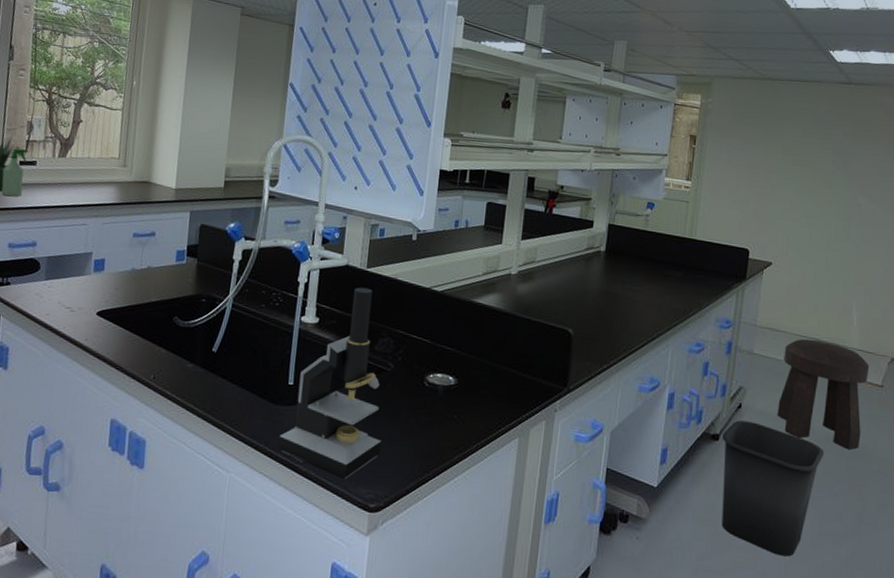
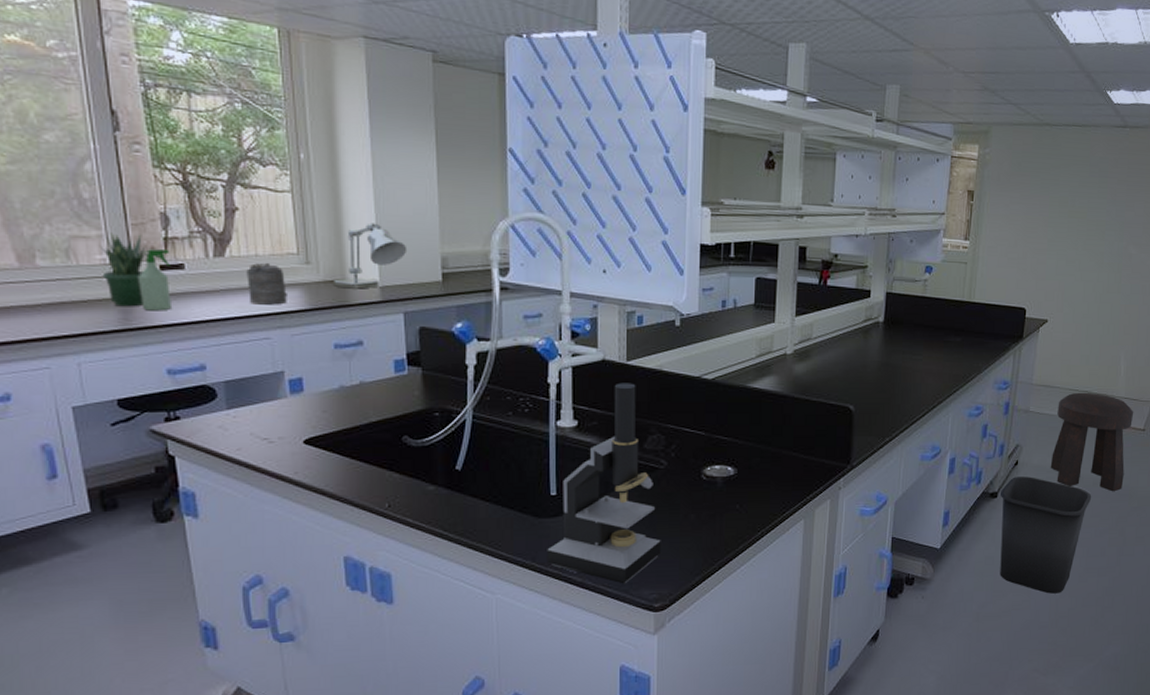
container: none [77,163,106,198] -> present [246,262,287,305]
desk lamp: none [141,137,201,190] -> present [334,223,408,289]

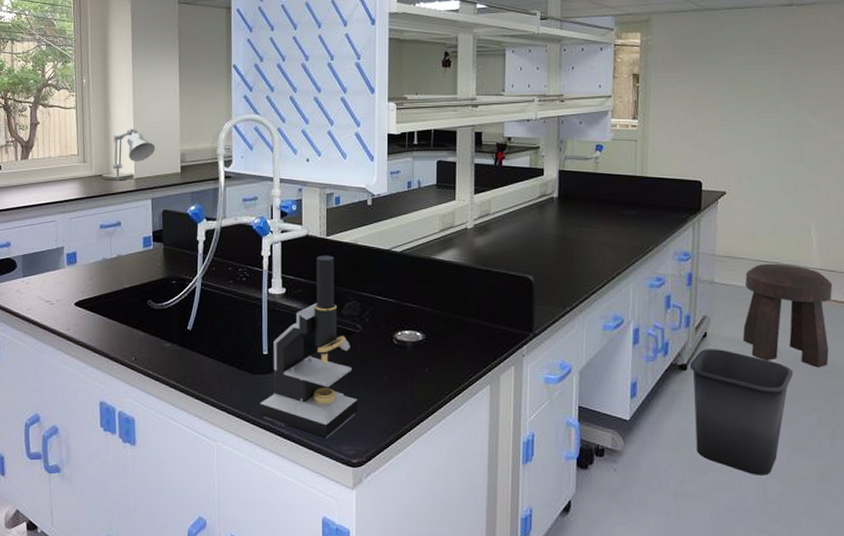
container: present [246,262,287,305] -> none [42,162,69,195]

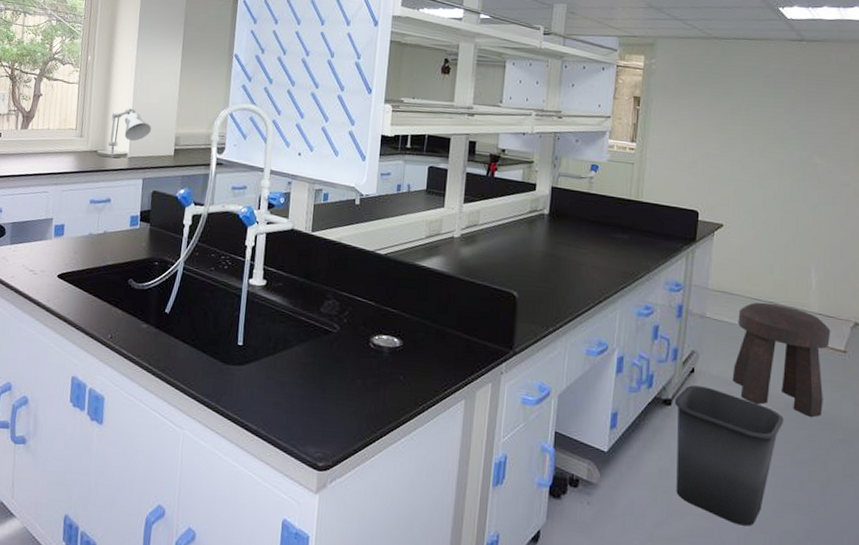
microscope: present [259,255,358,439] -> none [228,250,329,439]

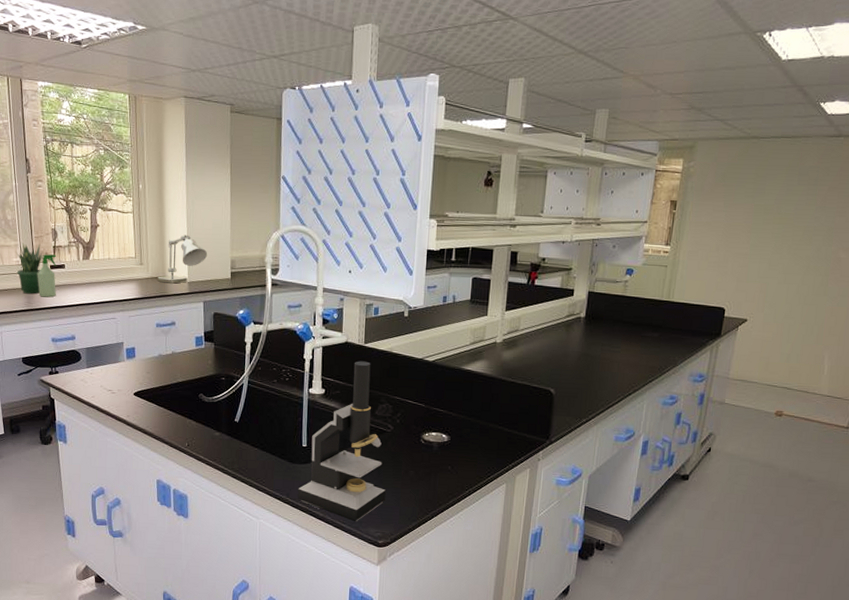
microscope: none [228,250,329,439] -> present [297,361,386,522]
waste bin: present [674,385,784,526] -> none [688,462,787,574]
stool: present [732,302,831,418] -> none [744,388,837,485]

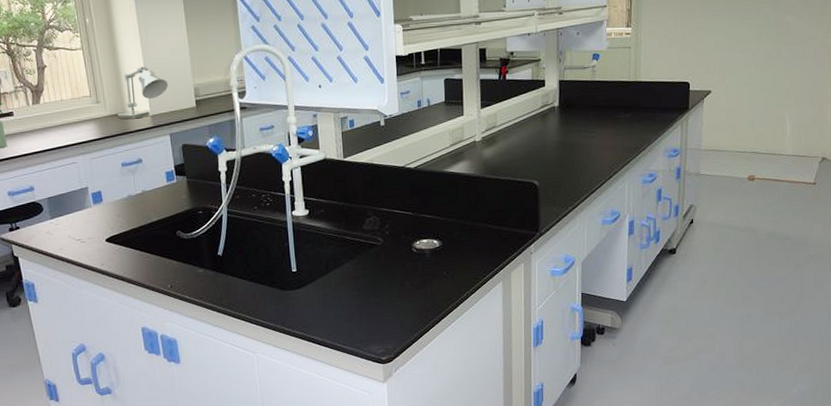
microscope: present [297,361,386,522] -> none [293,176,384,342]

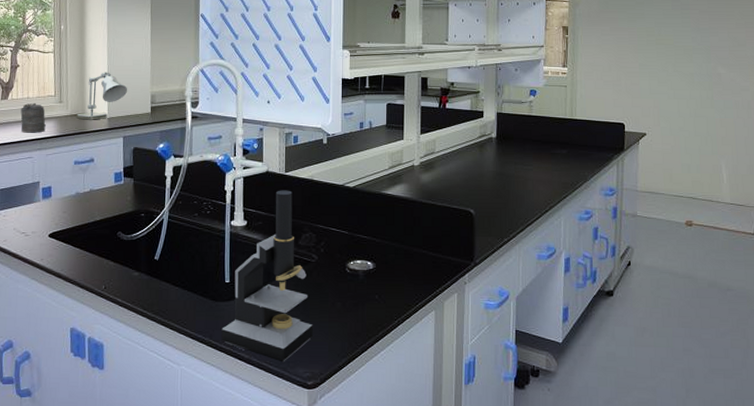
container: none [56,104,86,138] -> present [20,102,46,133]
microscope: none [293,176,384,342] -> present [221,190,313,362]

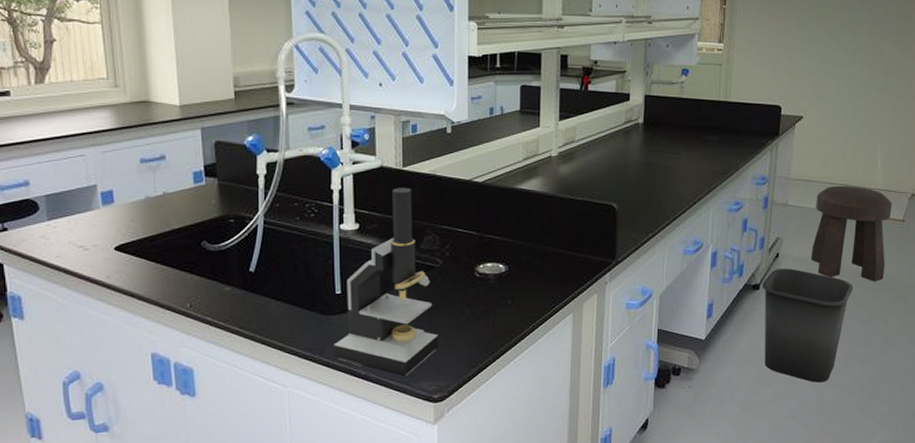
container: present [20,102,46,133] -> none [63,87,99,125]
desk lamp: present [77,72,128,120] -> none [139,48,203,108]
waste bin: none [615,276,709,393] -> present [762,268,854,383]
stool: none [662,198,742,294] -> present [811,185,893,282]

